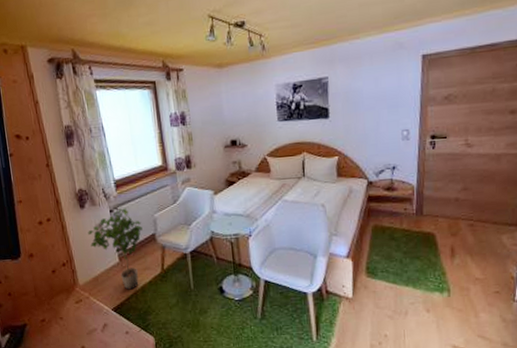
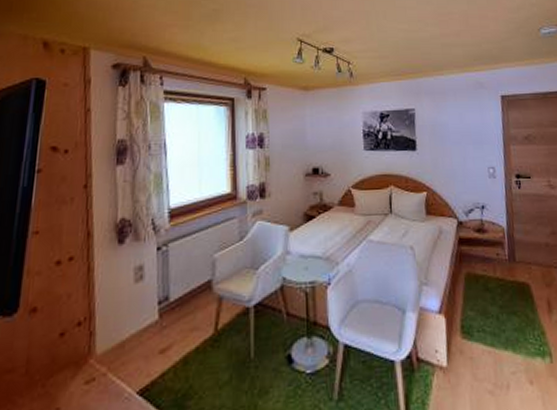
potted plant: present [88,208,143,290] -> none [122,245,196,361]

